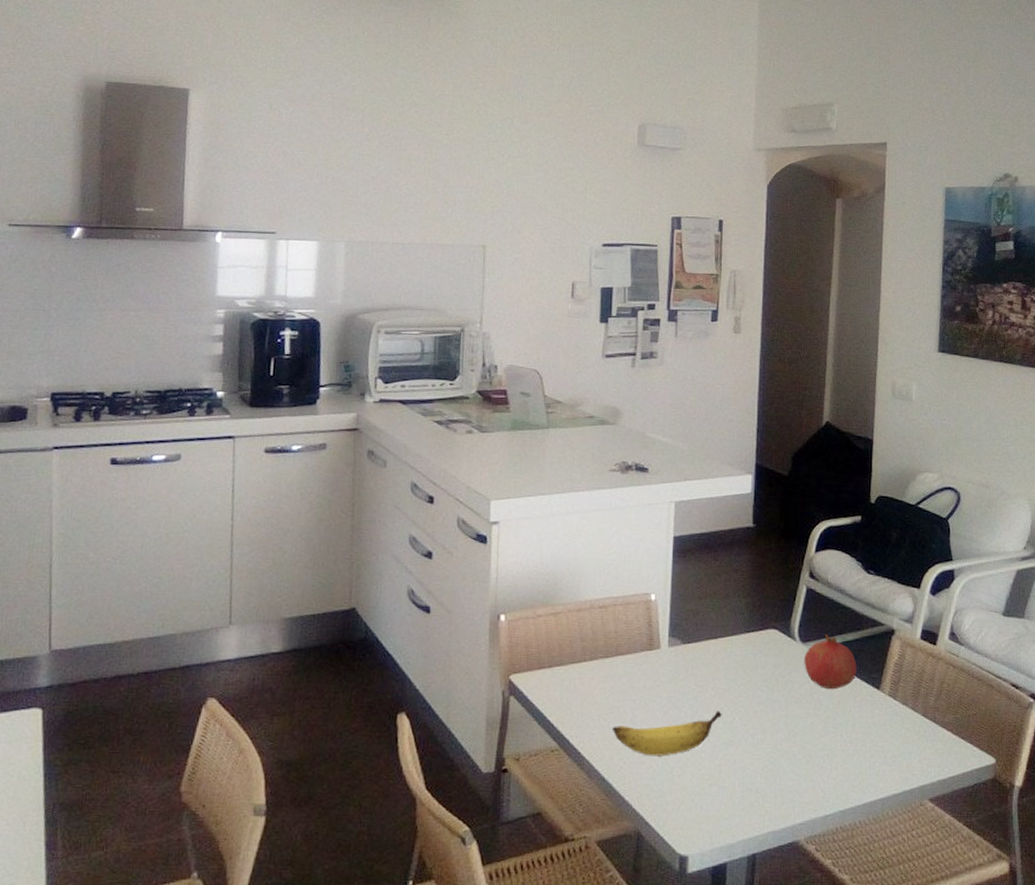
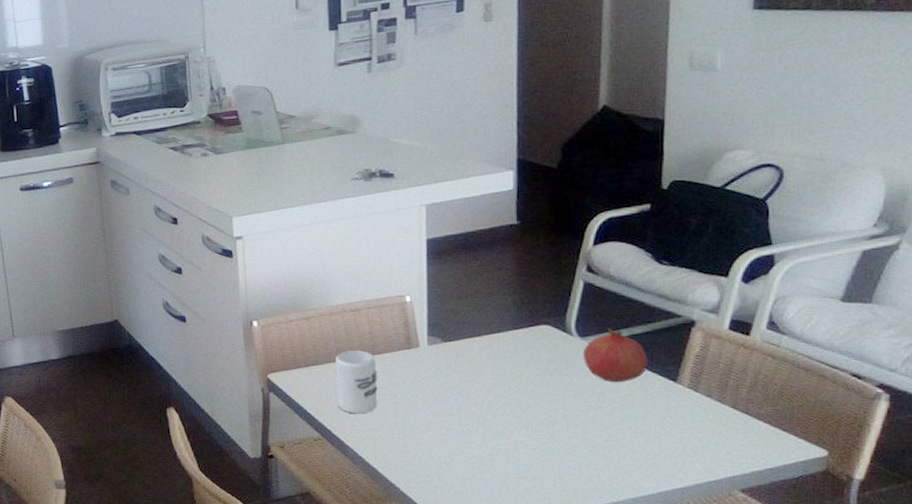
cup: none [577,649,619,721] -> present [335,349,378,414]
banana: present [612,711,722,756] -> none [373,404,491,446]

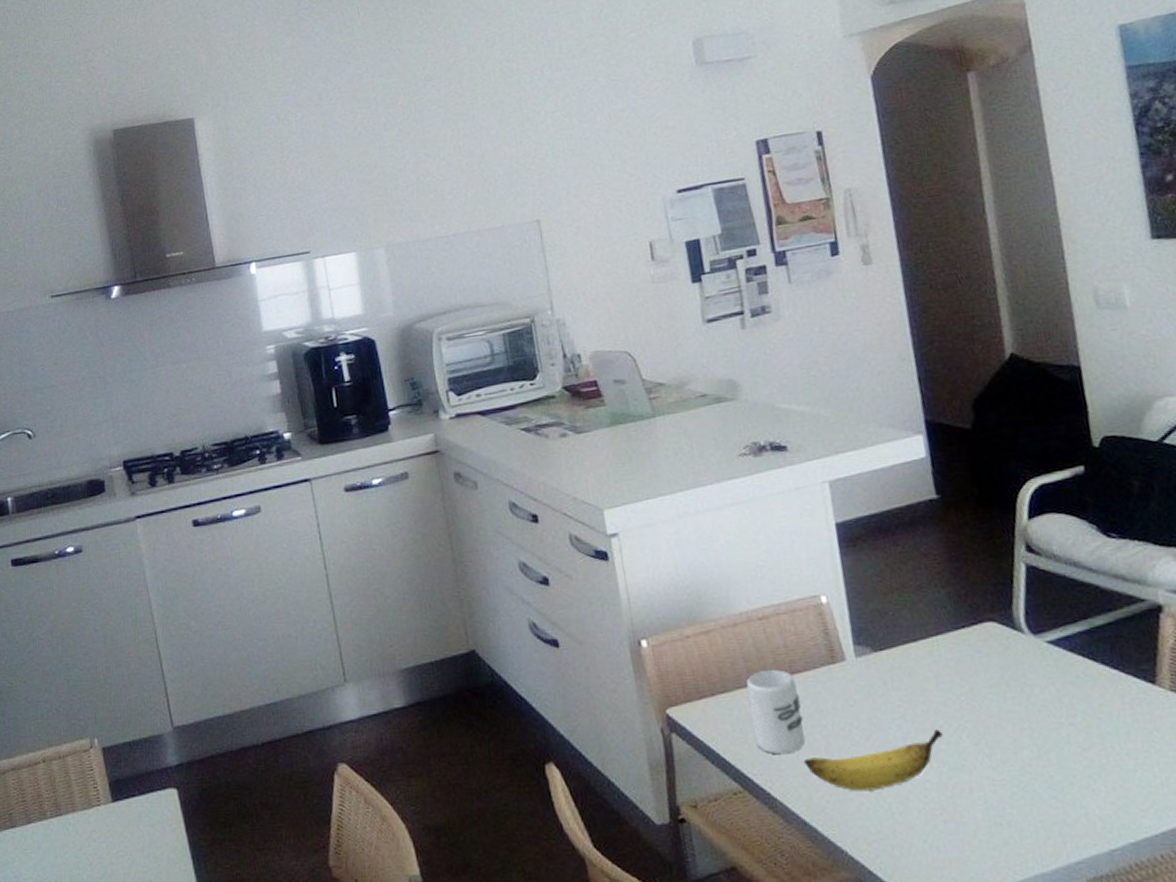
banana: none [373,404,491,446] -> present [803,729,943,791]
fruit: present [583,328,648,383] -> none [1040,621,1119,691]

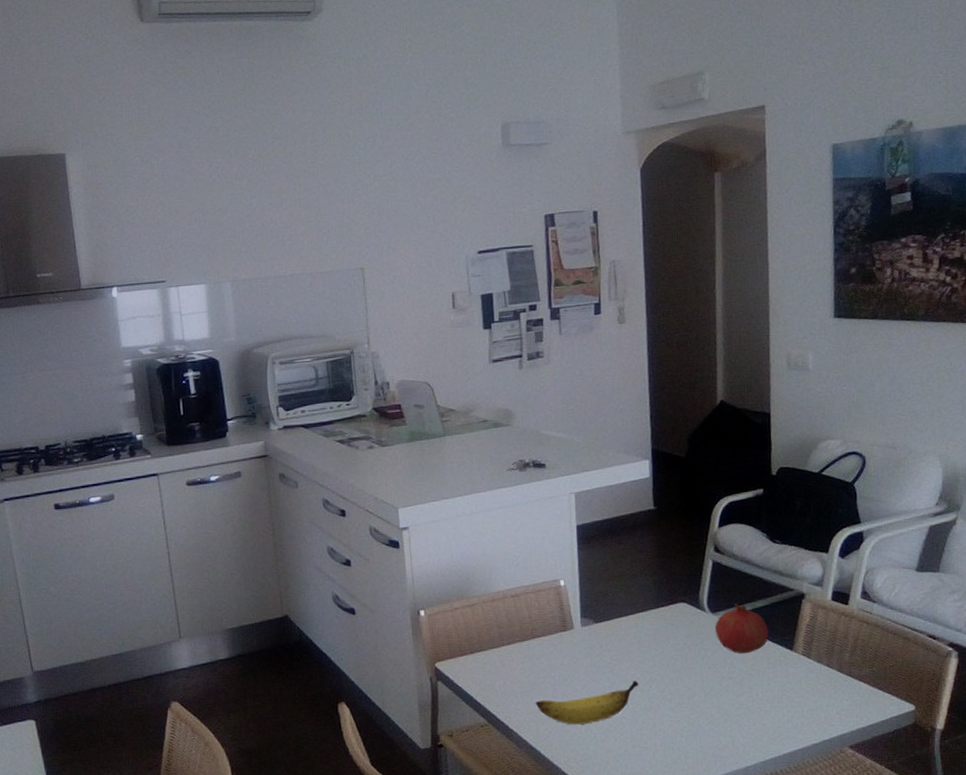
cup: present [746,669,805,755] -> none [498,634,538,698]
fruit: none [1040,621,1119,691] -> present [715,603,769,654]

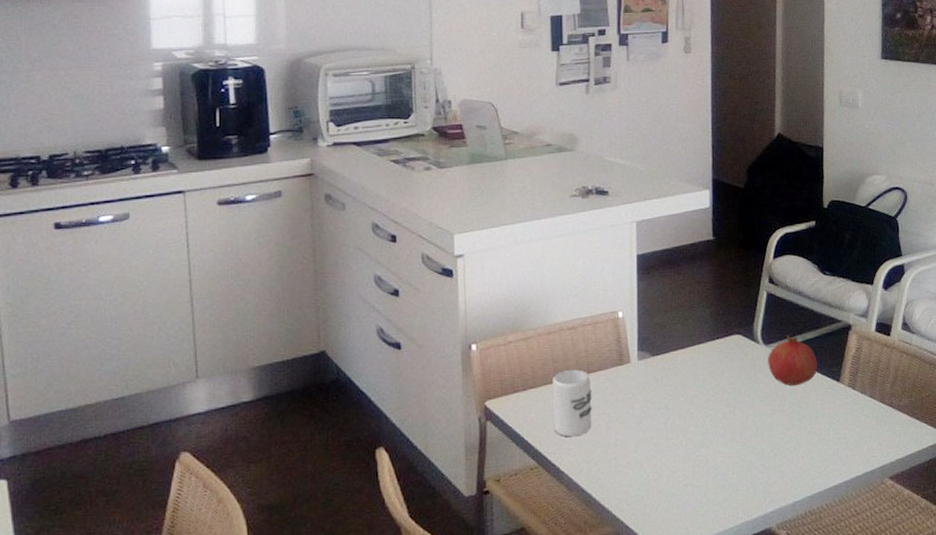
cup: none [498,634,538,698] -> present [553,369,592,437]
banana: present [535,681,639,725] -> none [588,416,693,465]

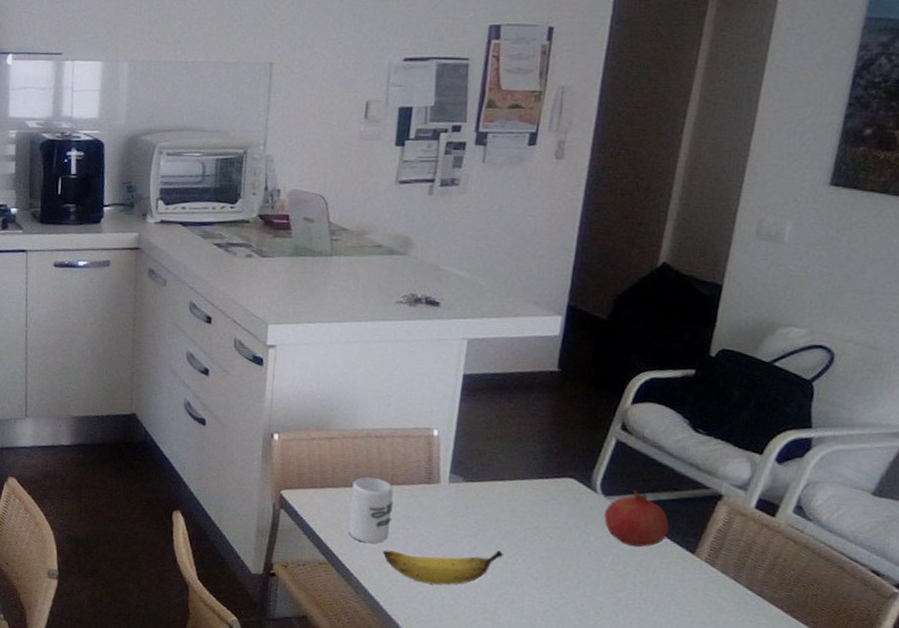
banana: none [588,416,693,465] -> present [382,550,503,585]

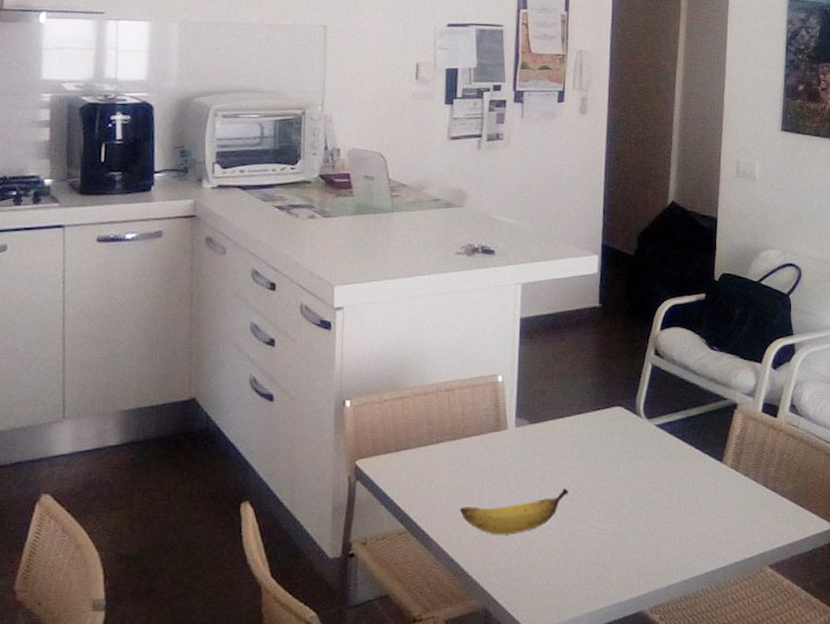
cup: present [348,477,393,544] -> none [425,432,466,503]
fruit: present [604,490,669,547] -> none [649,410,701,464]

